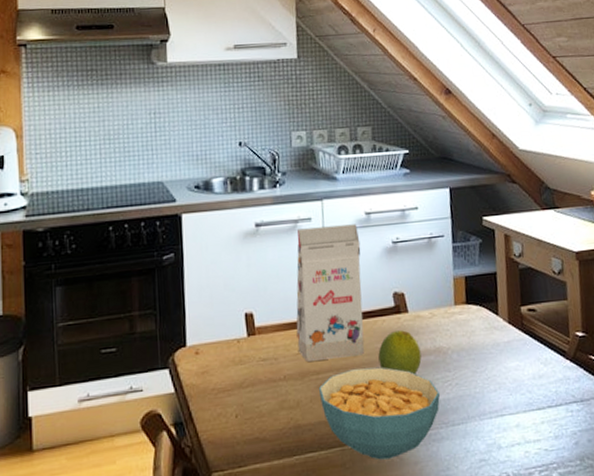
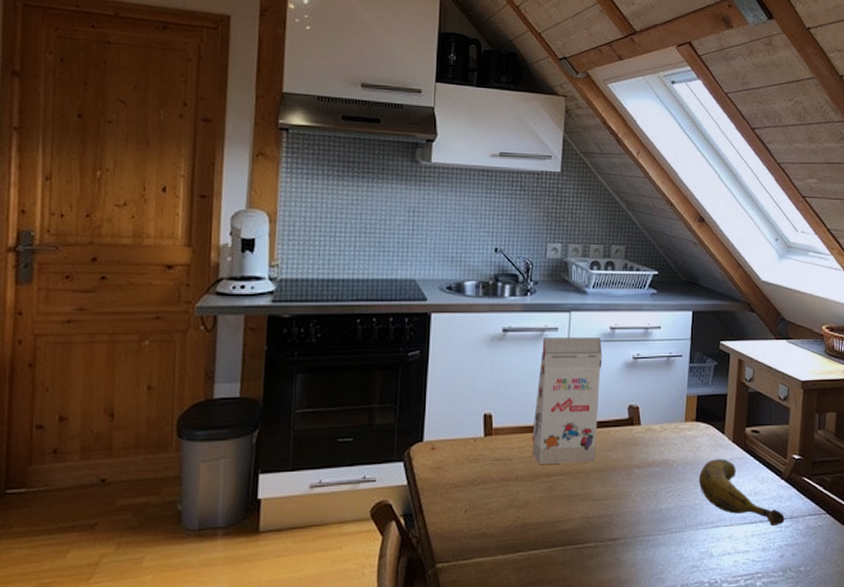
cereal bowl: present [319,367,441,460] -> none [548,474,662,561]
fruit: present [378,330,422,375] -> none [608,441,648,484]
banana: none [476,342,576,411] -> present [699,459,785,526]

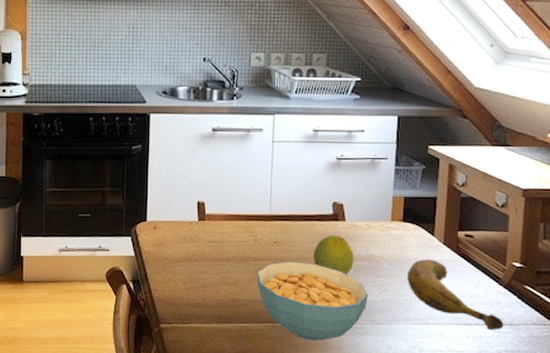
gift box: present [532,337,603,464] -> none [241,137,306,251]
cereal bowl: none [548,474,662,561] -> present [257,261,369,341]
fruit: none [608,441,648,484] -> present [313,235,354,275]

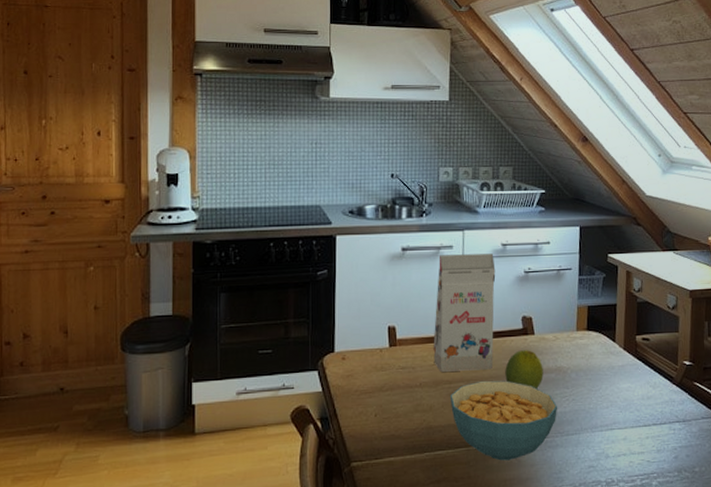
gift box: none [241,137,306,251] -> present [433,254,496,372]
banana: present [407,259,504,330] -> none [592,365,678,428]

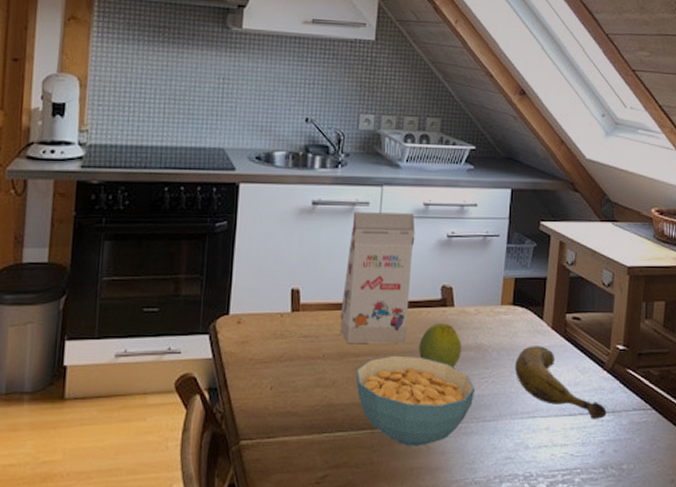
banana: none [592,365,678,428] -> present [515,346,607,419]

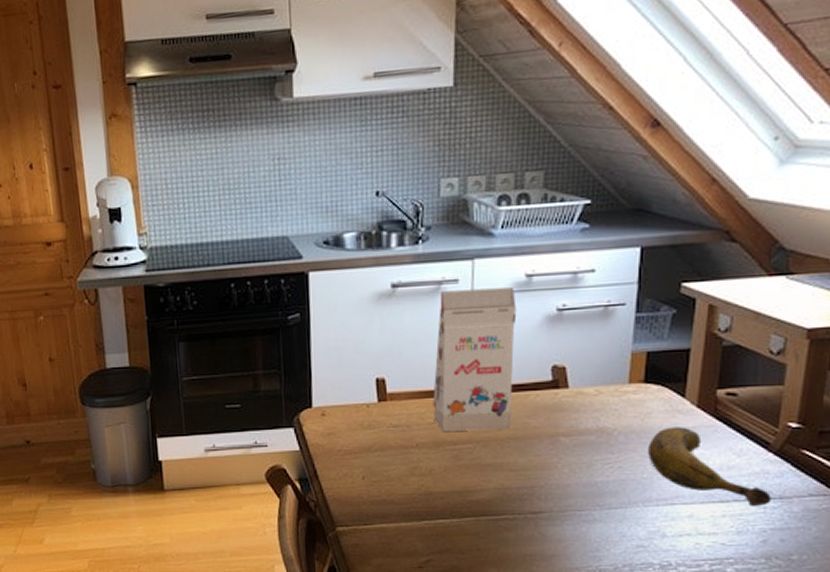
cereal bowl: present [356,355,476,447] -> none [455,442,598,534]
fruit: present [419,323,462,368] -> none [527,407,579,454]

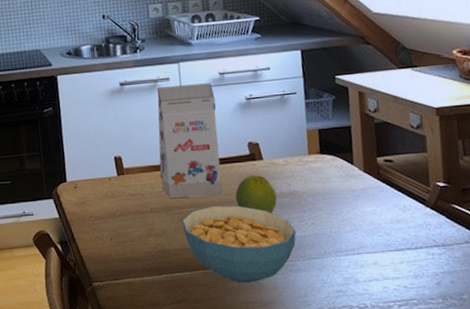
cereal bowl: none [455,442,598,534] -> present [182,205,297,284]
fruit: none [527,407,579,454] -> present [235,175,277,214]
banana: present [648,427,771,506] -> none [332,188,437,253]

